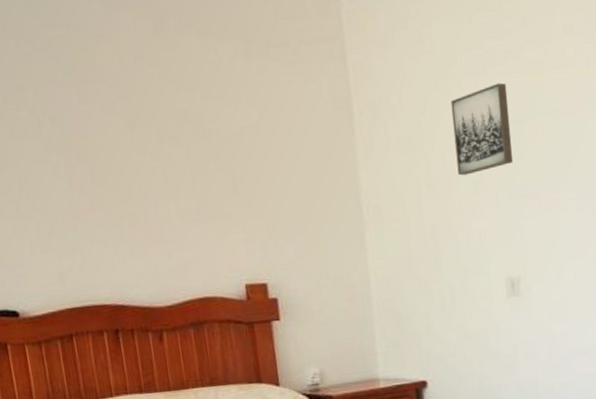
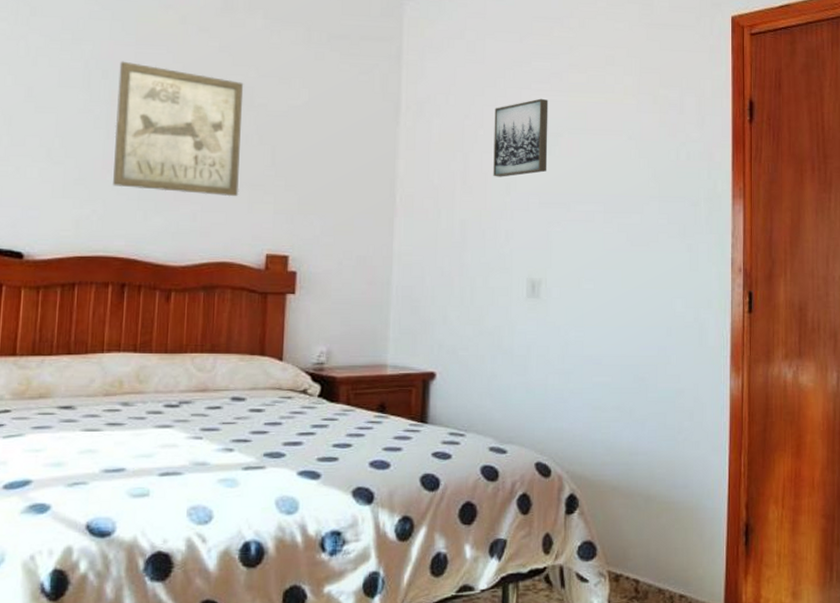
wall art: none [65,103,208,235] -> present [113,61,244,197]

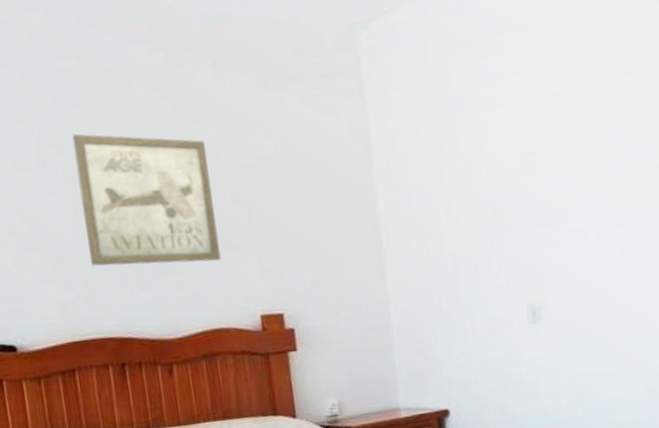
wall art: present [493,98,549,177] -> none [469,116,532,206]

